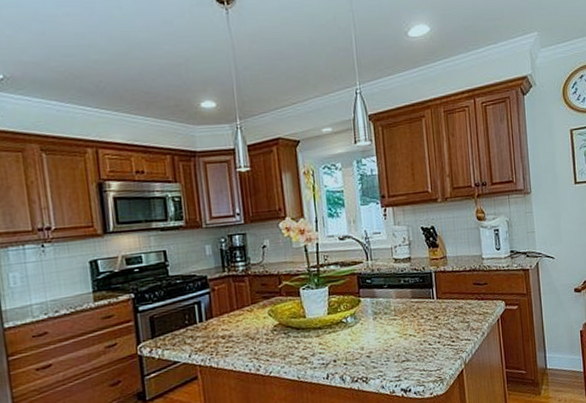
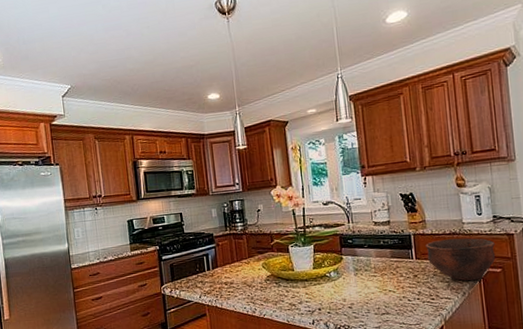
bowl: none [446,274,513,320] -> present [425,237,496,281]

